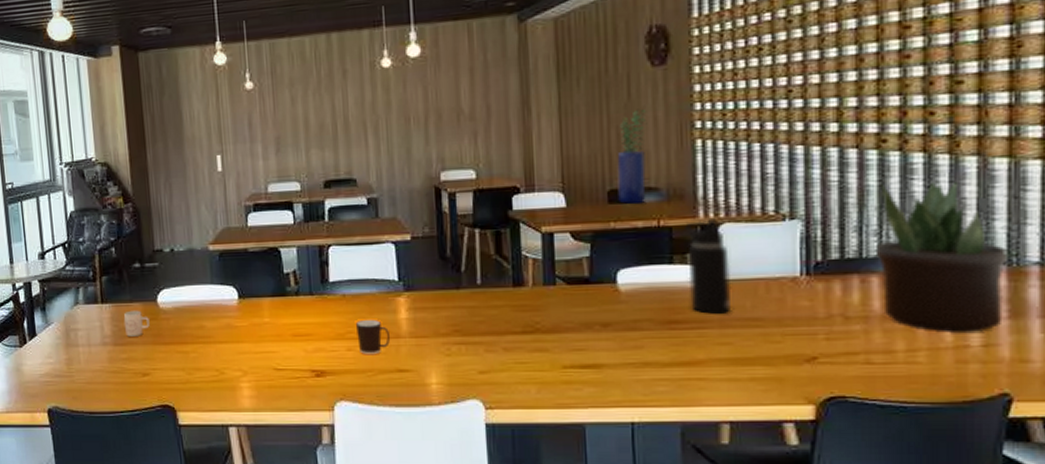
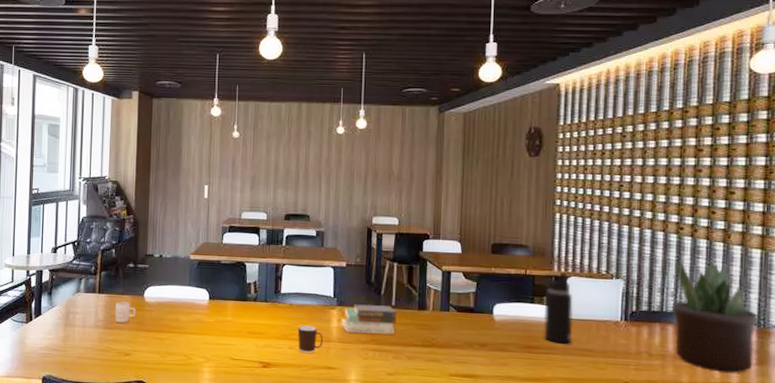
books: none [411,285,486,325] -> present [341,304,397,335]
vase: present [617,105,647,204] -> none [499,184,524,256]

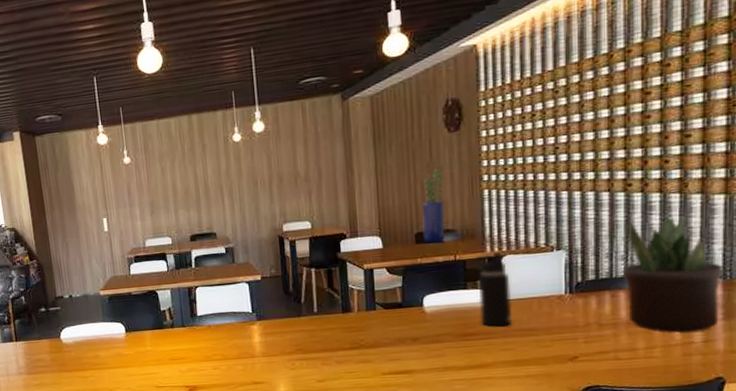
mug: present [114,301,136,323] -> none [34,345,56,367]
mug: present [297,325,323,354] -> none [219,343,247,372]
books: present [341,304,397,335] -> none [263,313,322,346]
vase: none [499,184,524,256] -> present [422,164,445,244]

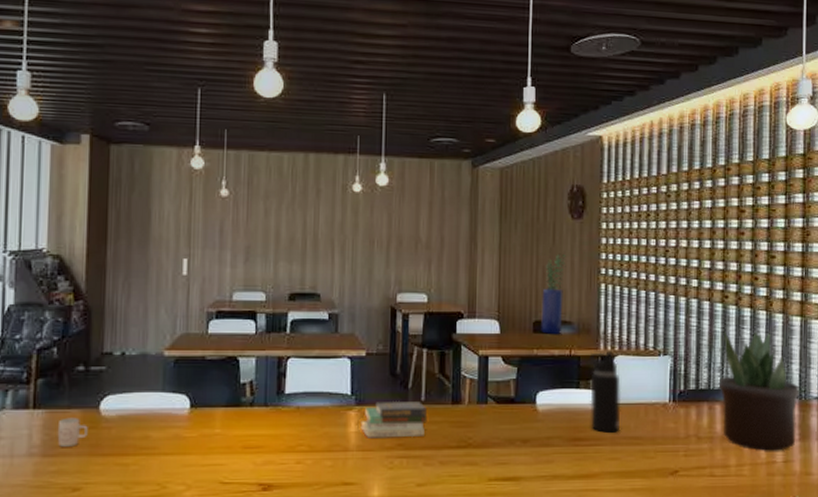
mug: none [34,345,56,367] -> present [57,417,88,447]
books: none [263,313,322,346] -> present [360,402,428,438]

